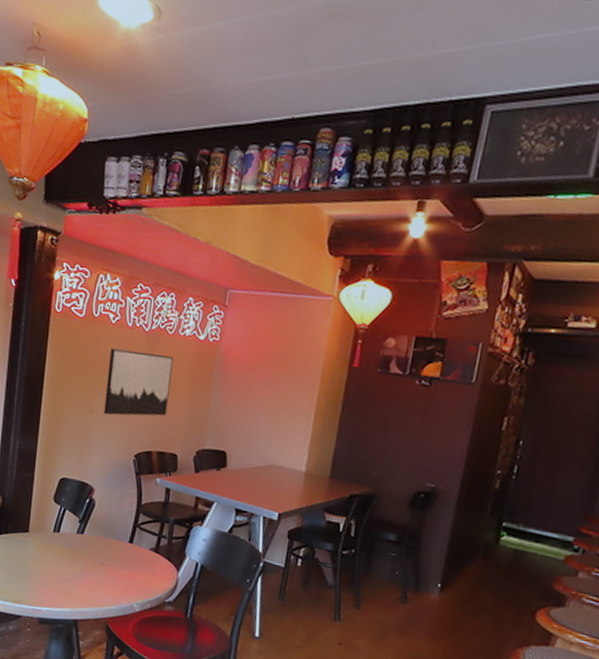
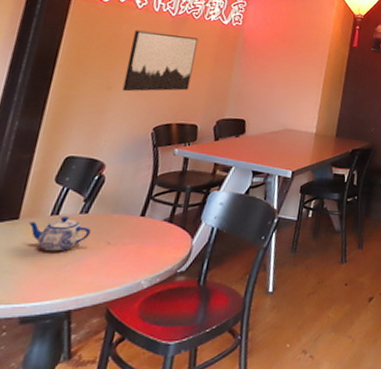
teapot: none [37,534,87,566] -> present [28,217,91,252]

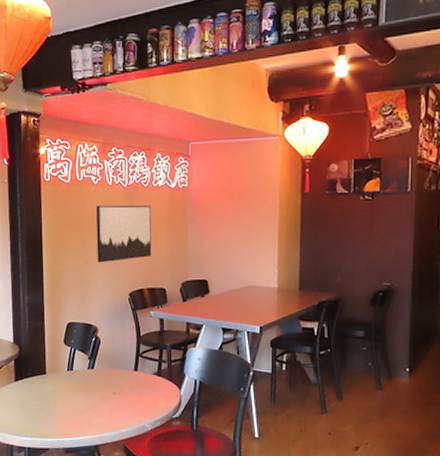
teapot: present [28,217,91,252] -> none [53,372,99,400]

